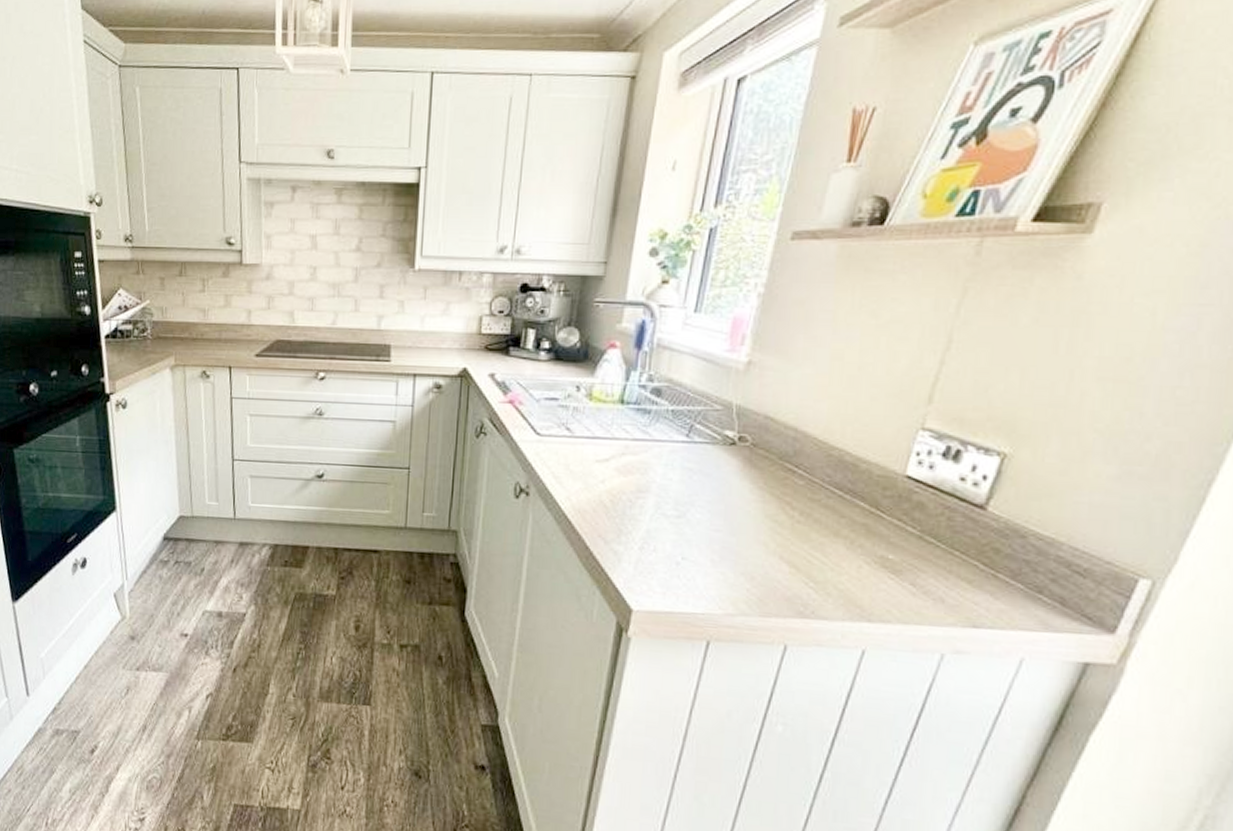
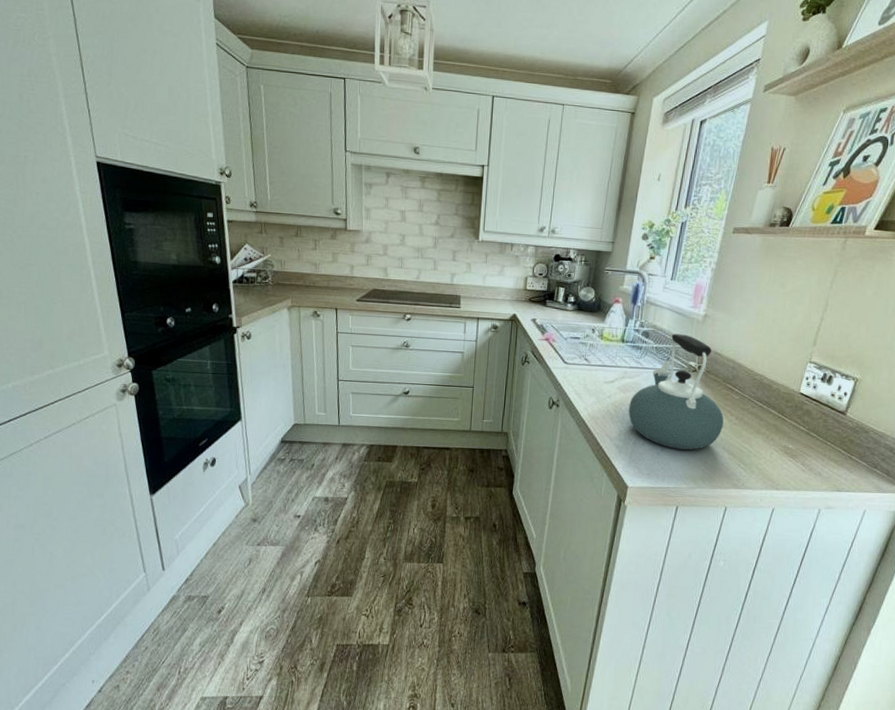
kettle: none [632,390,780,560] -> present [628,334,724,450]

